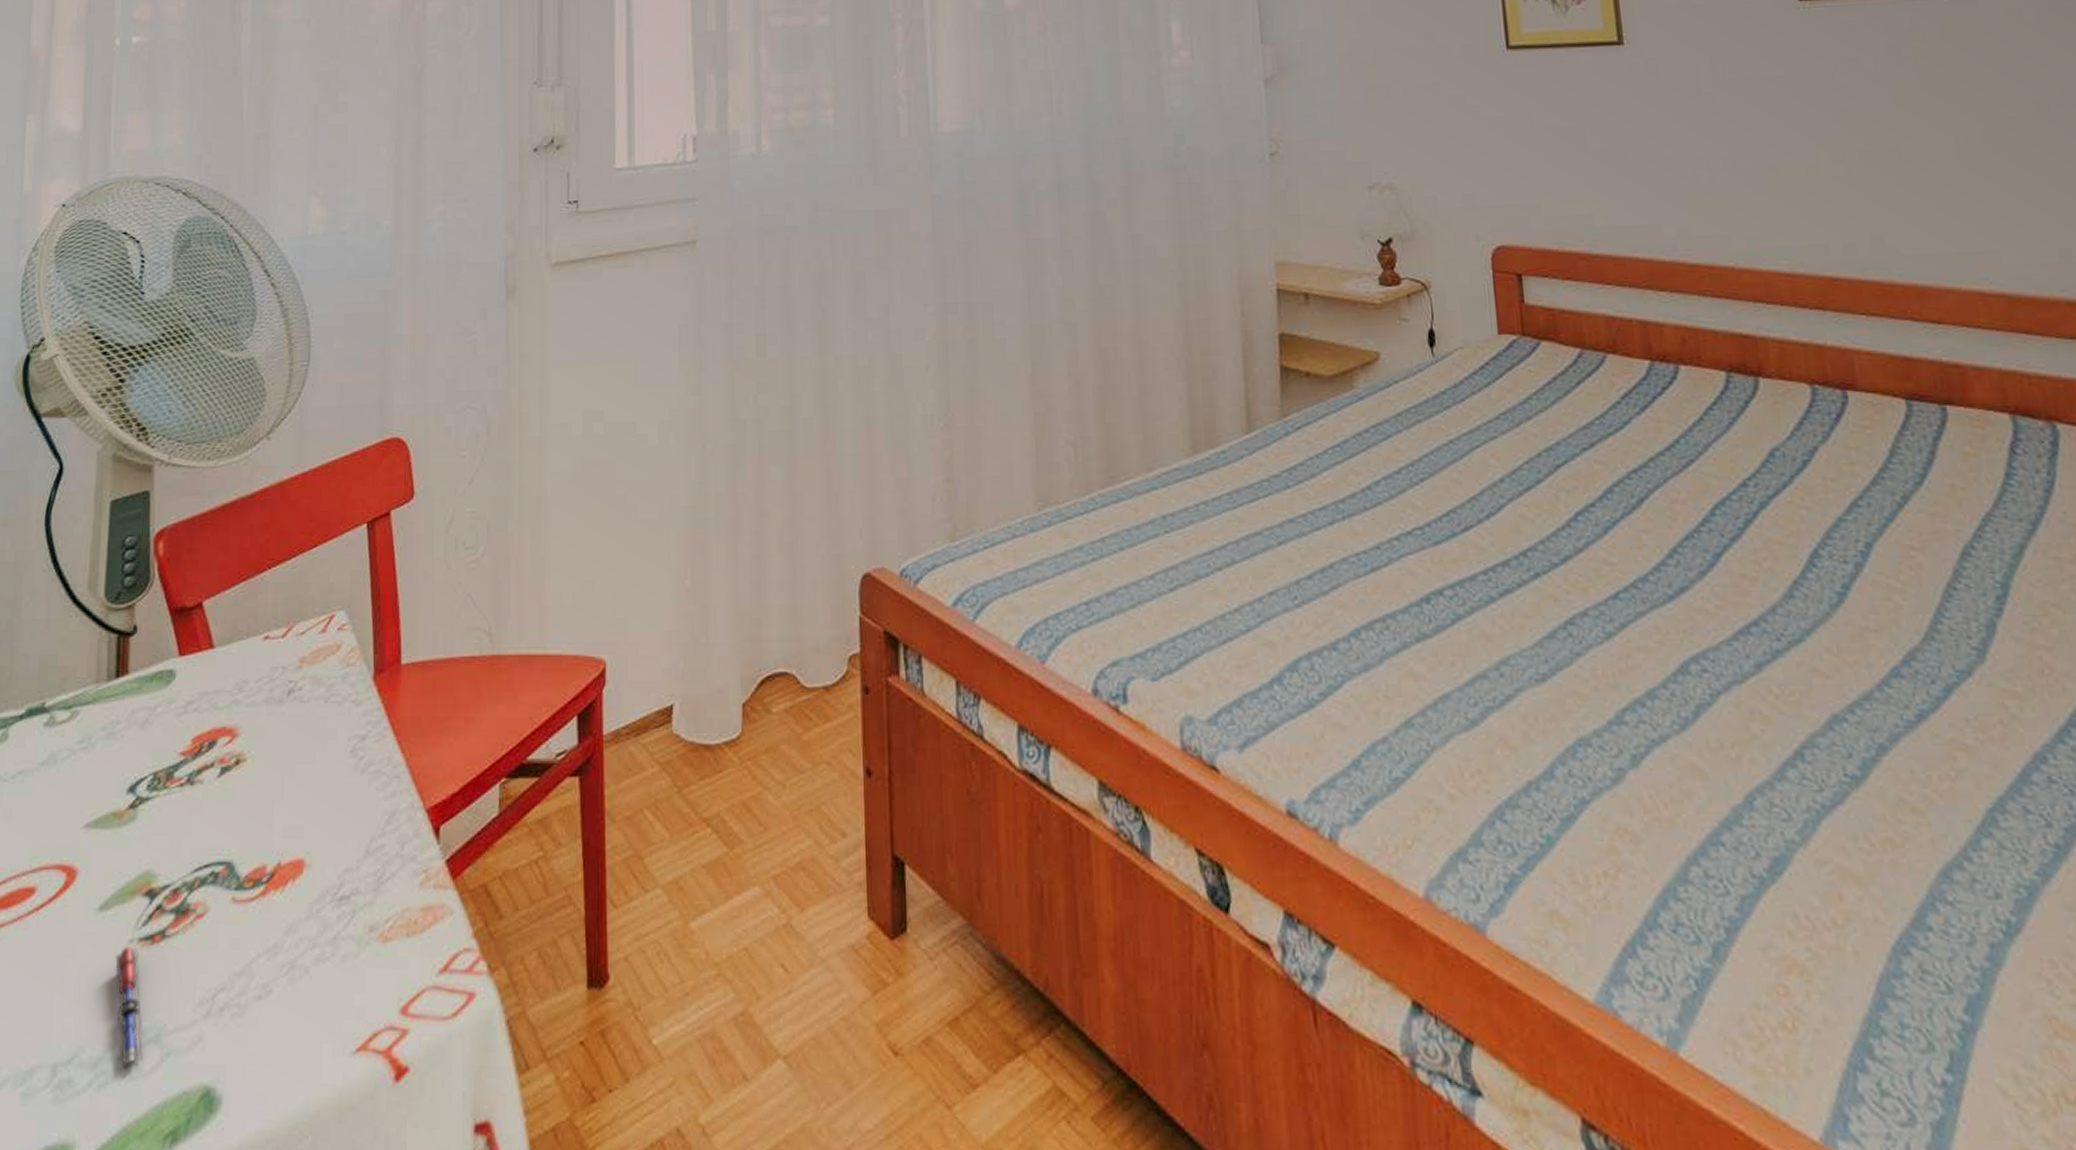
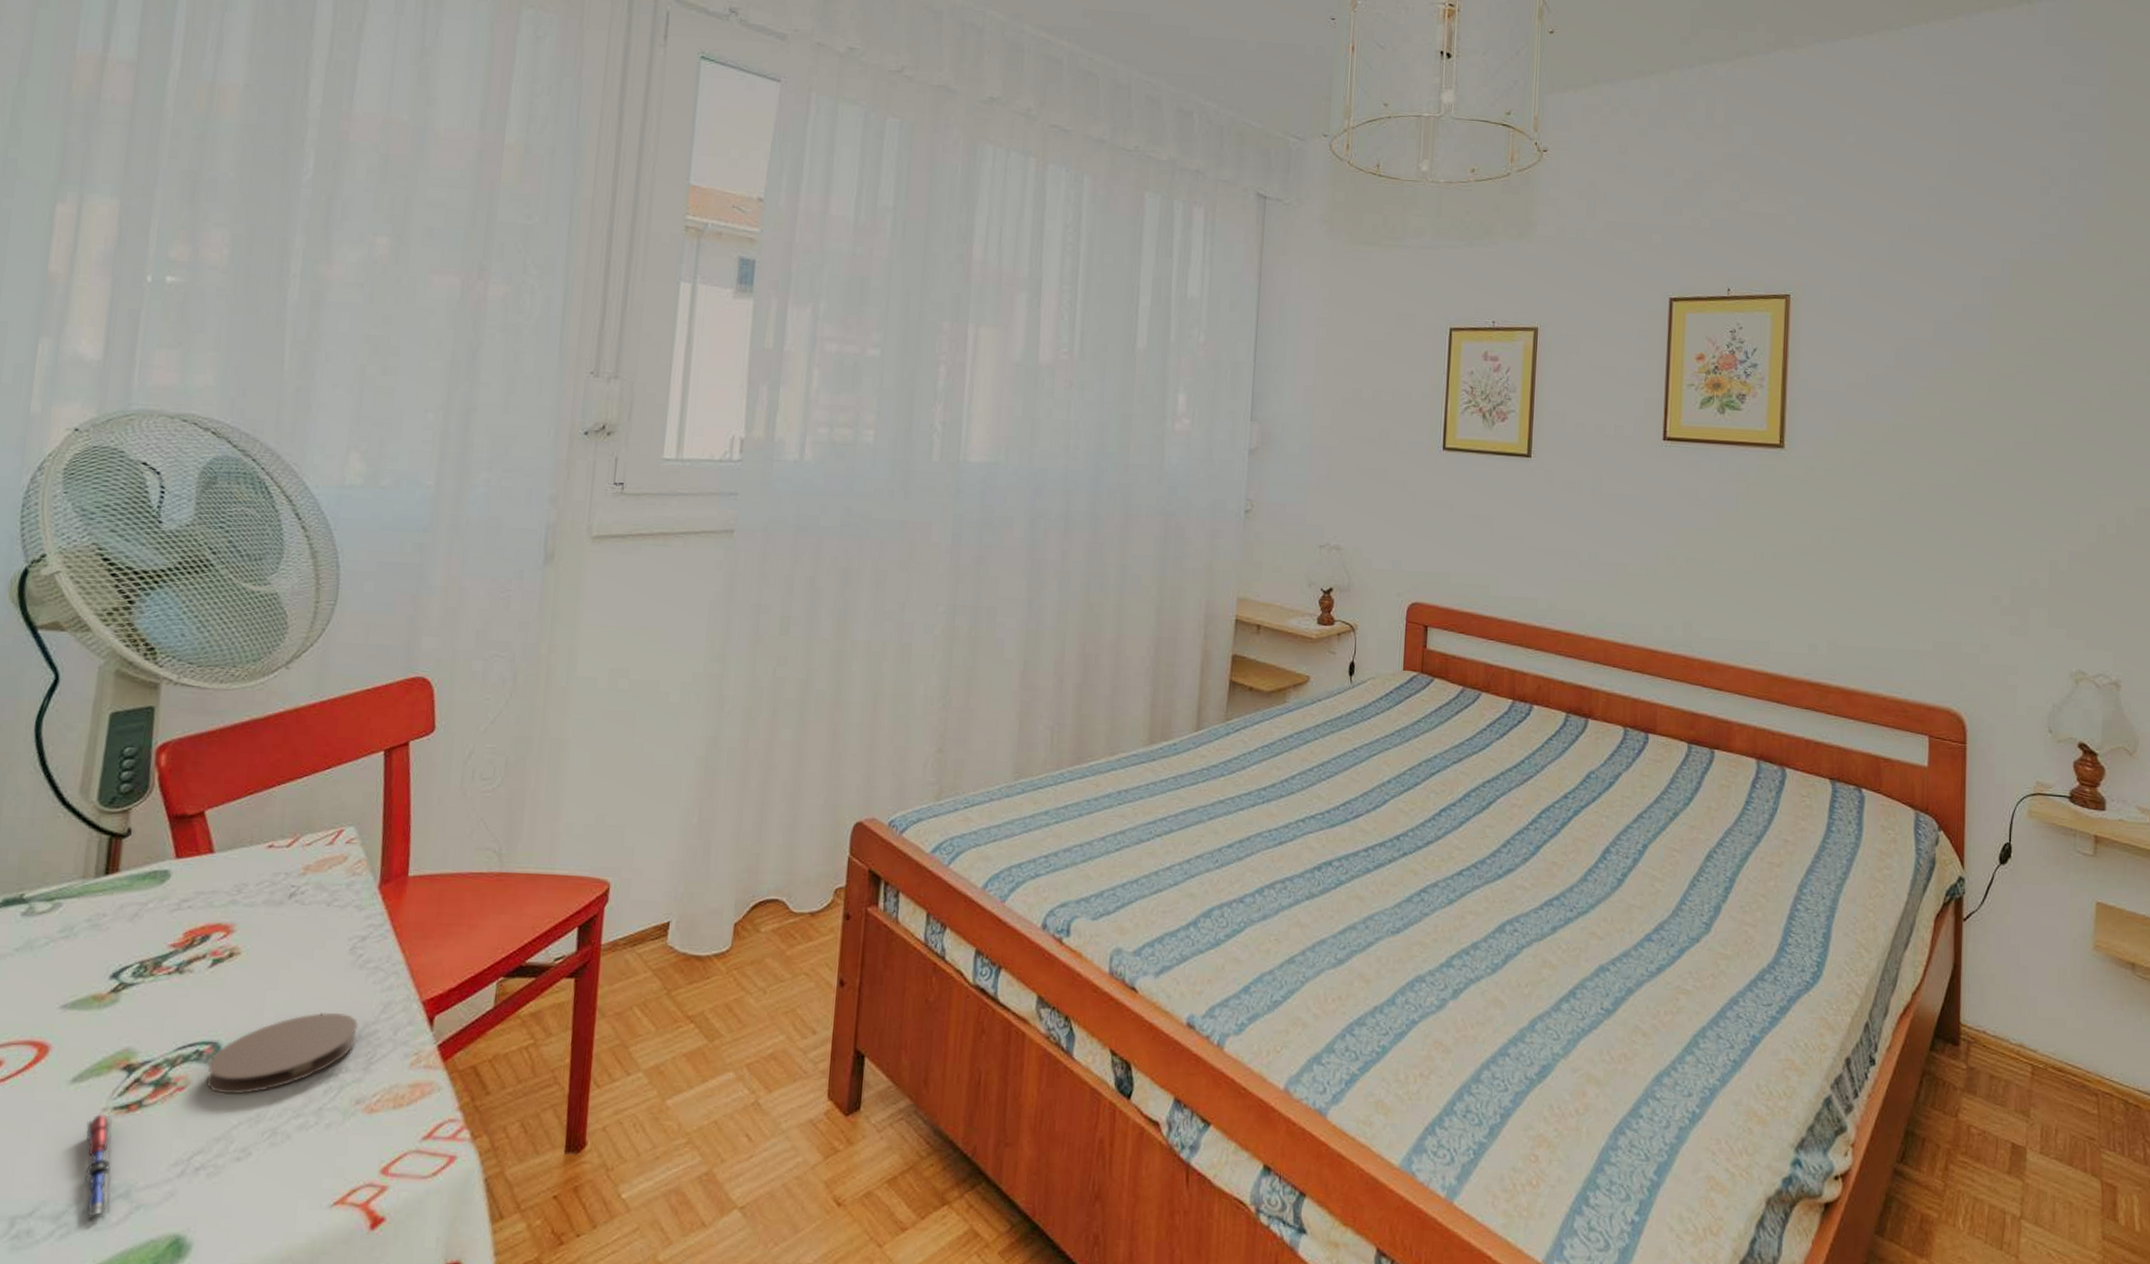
coaster: none [223,825,365,923] -> present [206,1013,358,1095]

